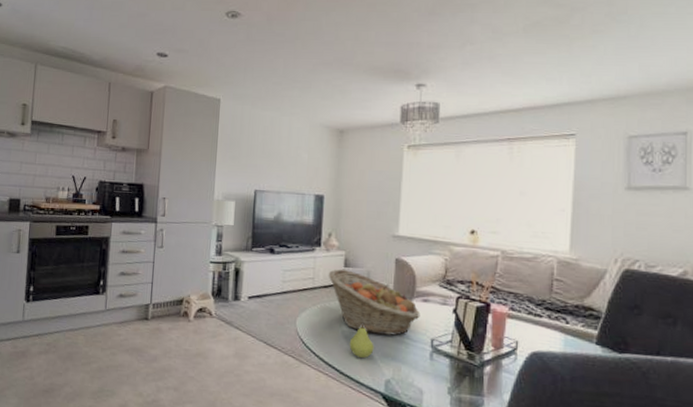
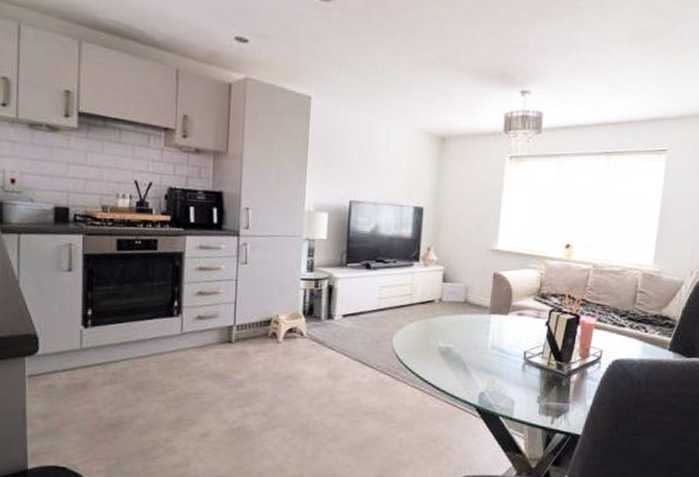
fruit basket: present [328,269,420,336] -> none [426,285,515,350]
fruit: present [349,322,374,359] -> none [445,337,470,373]

